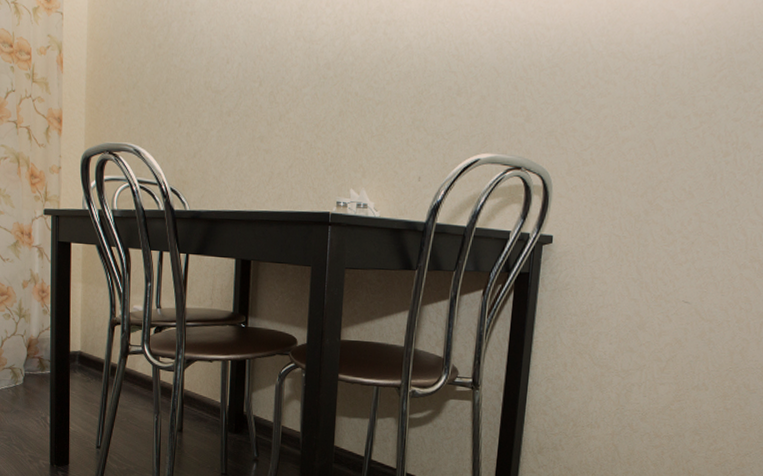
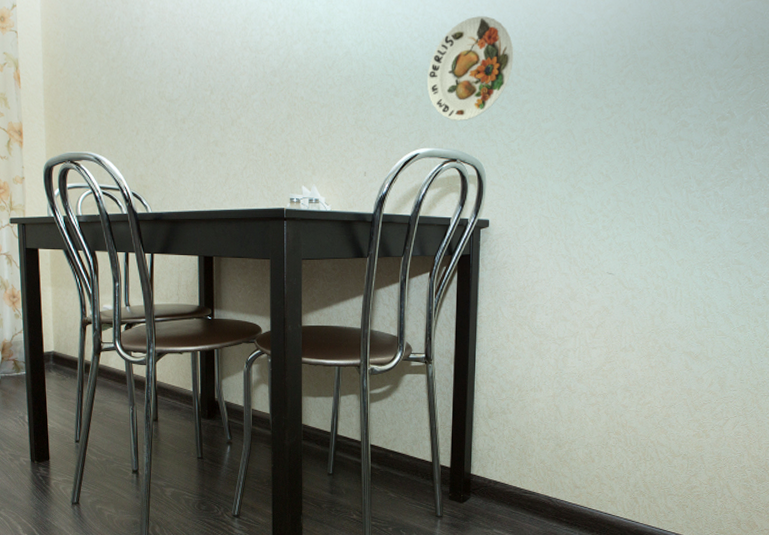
decorative plate: none [494,10,594,126] -> present [427,16,514,122]

